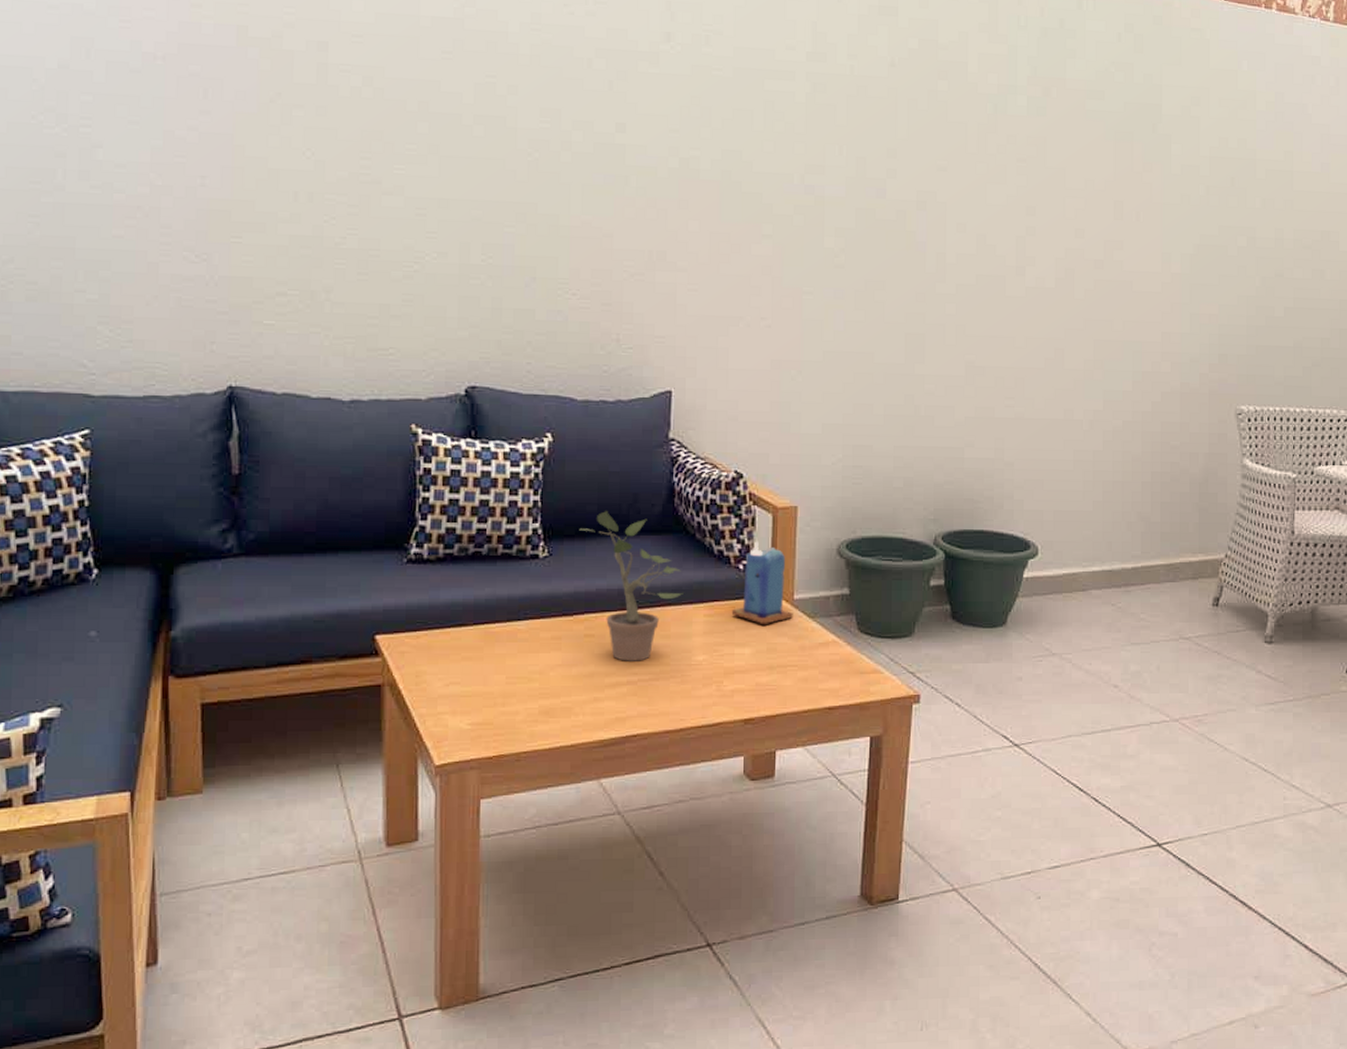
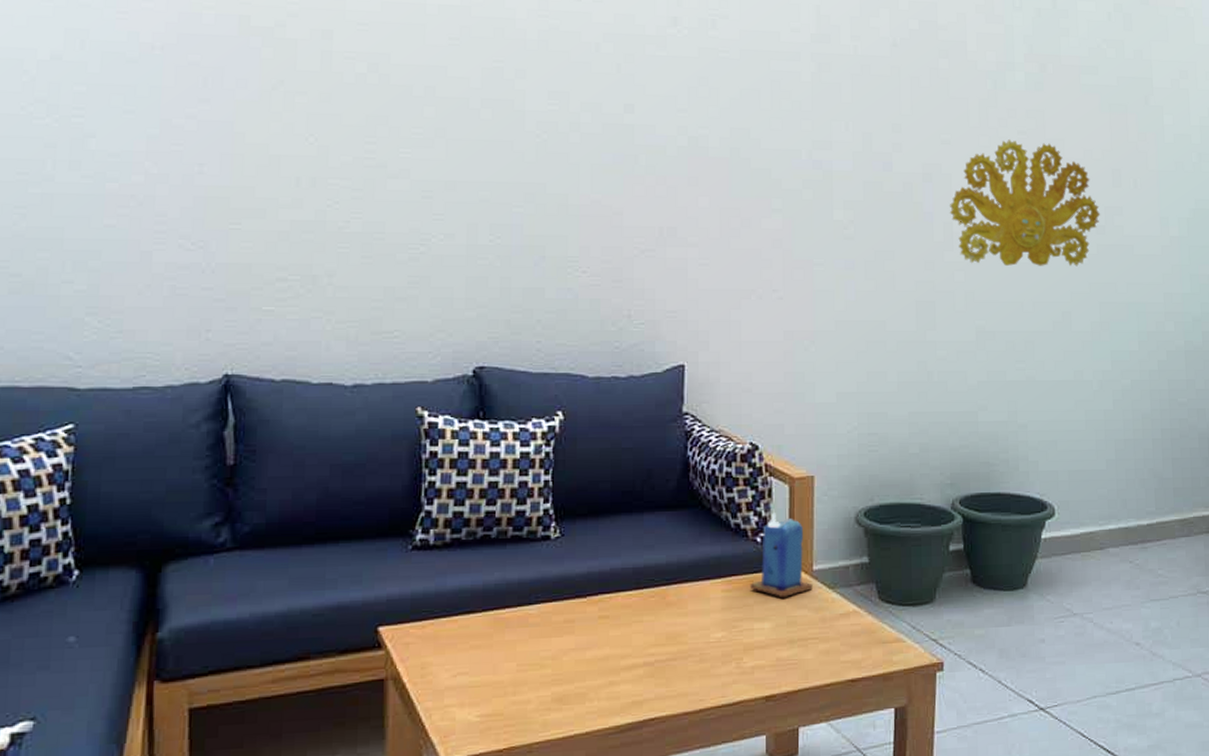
potted plant: present [579,511,684,661] -> none [592,488,700,642]
wall decoration: none [942,167,1099,302] -> present [949,139,1100,267]

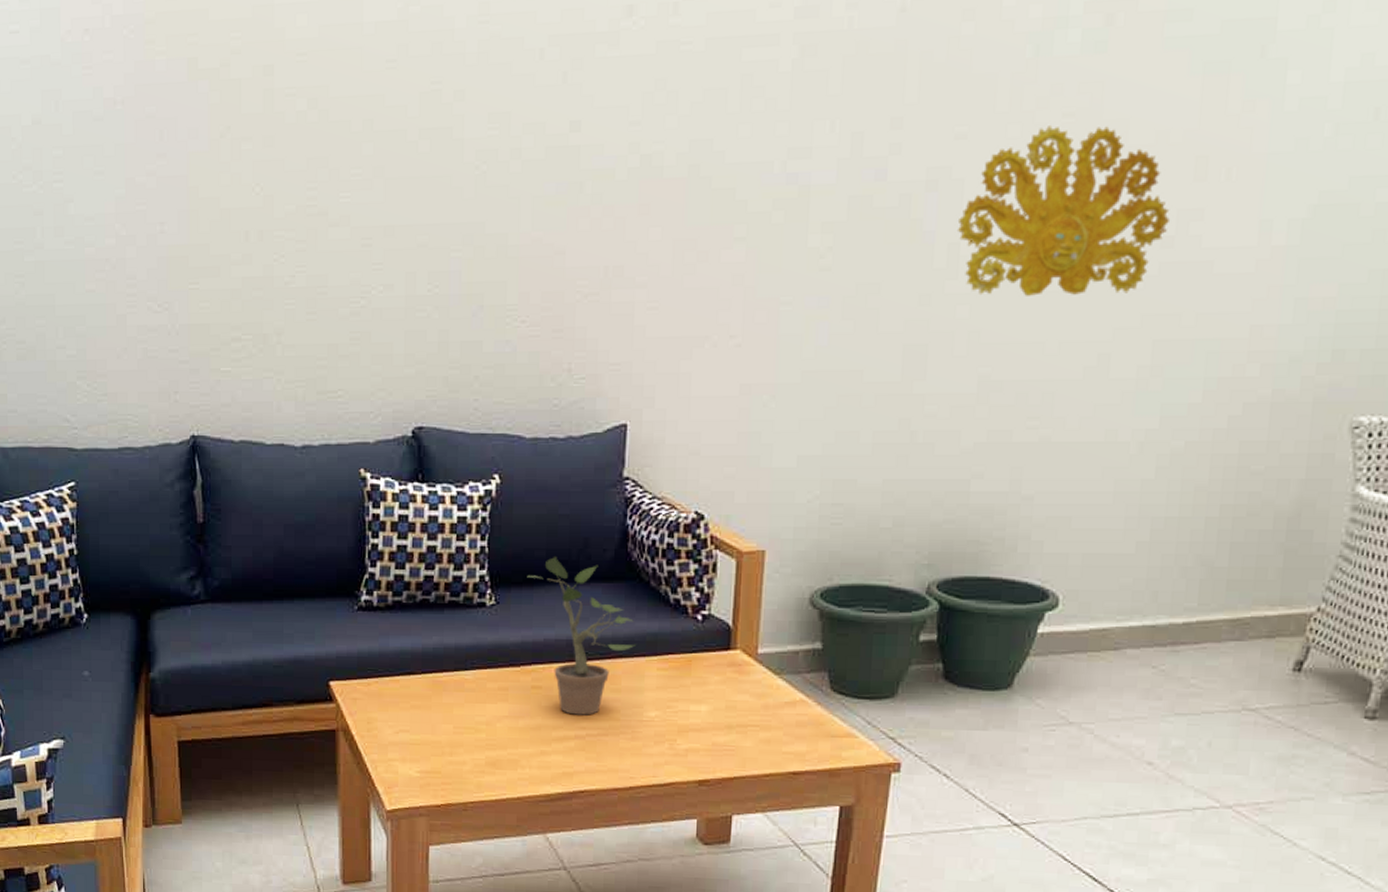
potted plant: none [592,488,700,642] -> present [527,557,636,715]
candle: present [750,513,813,598] -> none [687,589,756,681]

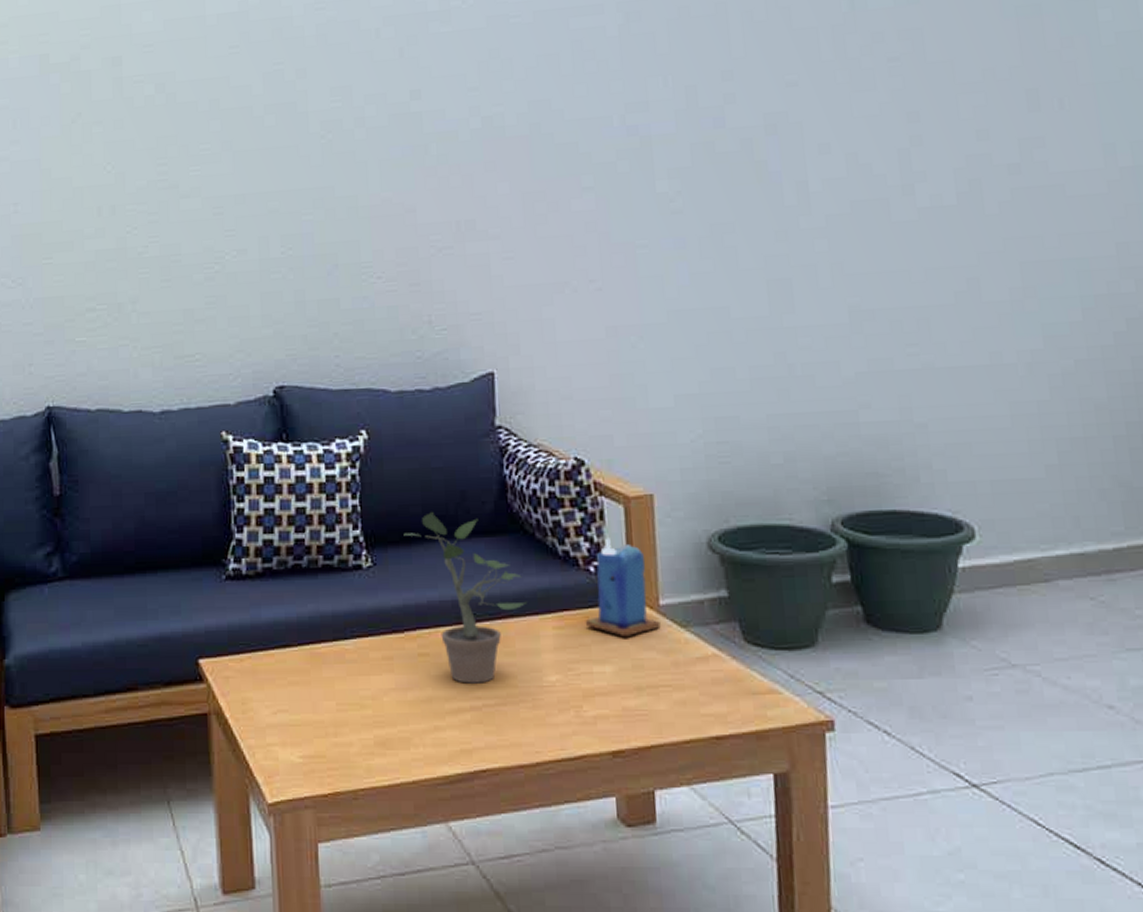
candle: none [687,589,756,681] -> present [585,538,661,638]
wall decoration: present [956,126,1170,296] -> none [802,67,1012,229]

